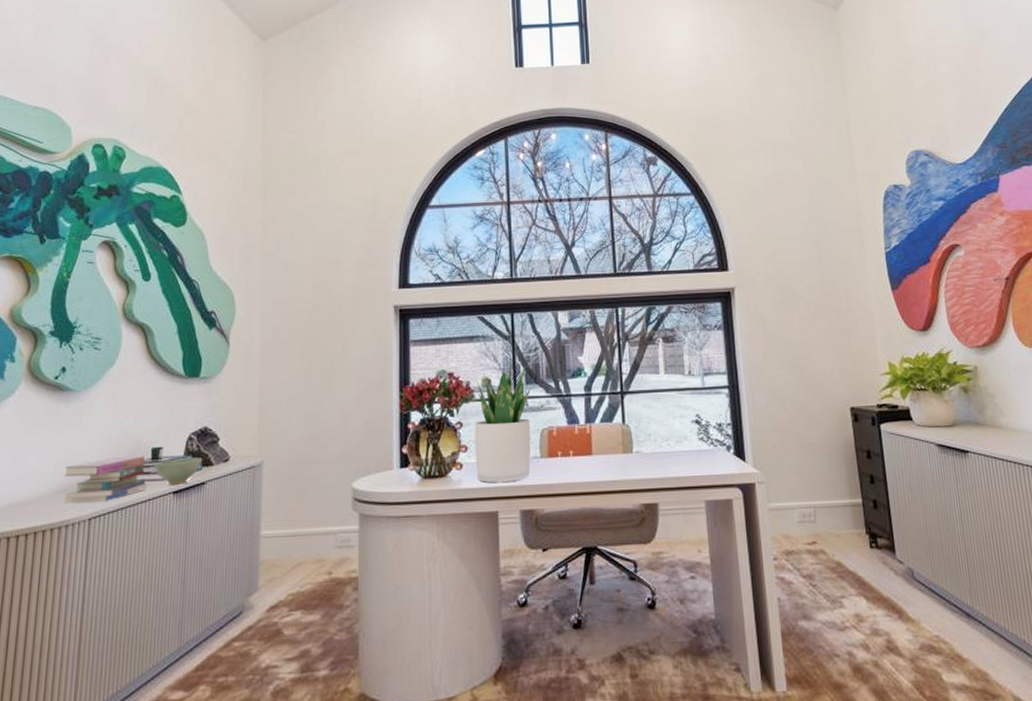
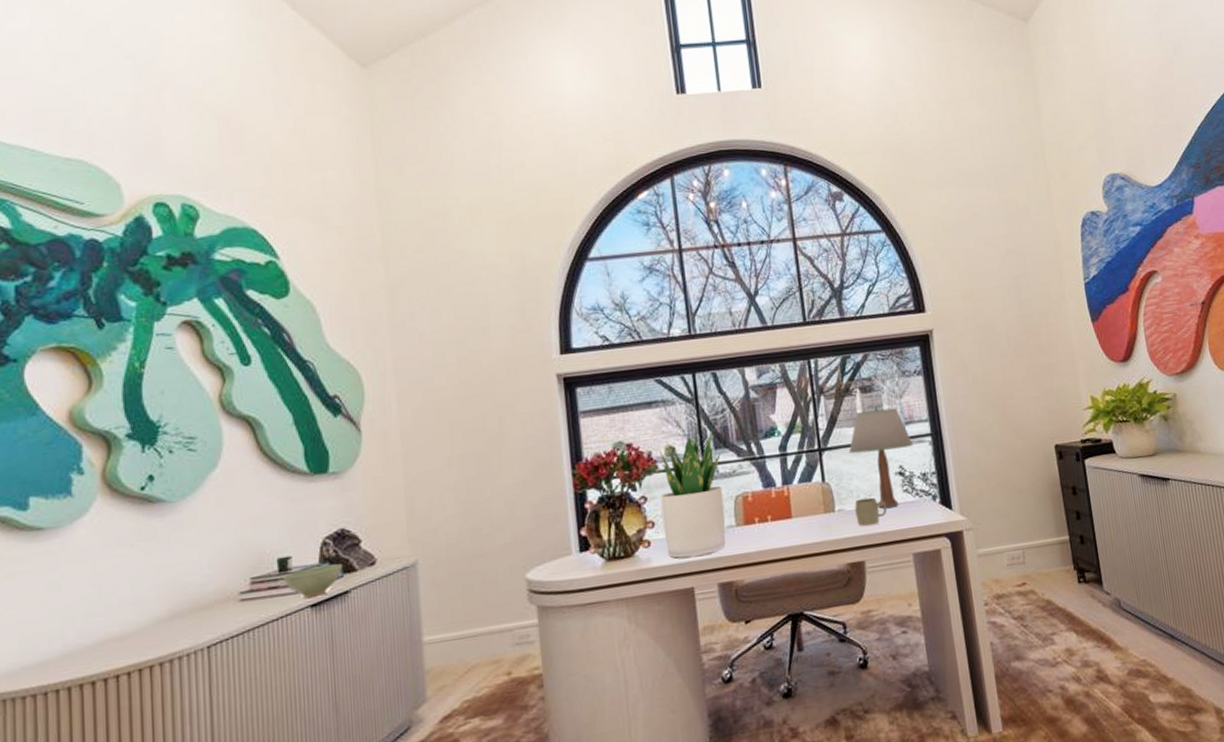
books: present [64,456,147,503] -> none [169,569,277,632]
table lamp: none [649,355,712,455] -> present [848,405,914,509]
mug: none [651,442,683,470] -> present [854,497,888,527]

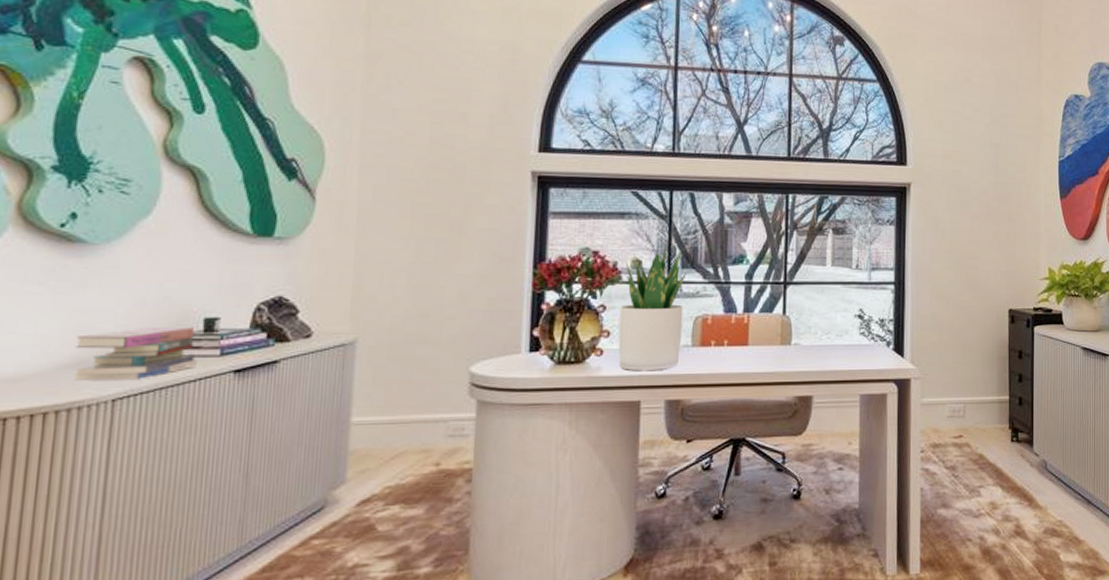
books: none [169,569,277,632] -> present [75,327,197,380]
bowl: present [282,564,343,598] -> none [206,332,276,362]
table lamp: present [848,405,914,509] -> none [813,247,877,349]
mug: present [854,497,888,527] -> none [810,335,842,363]

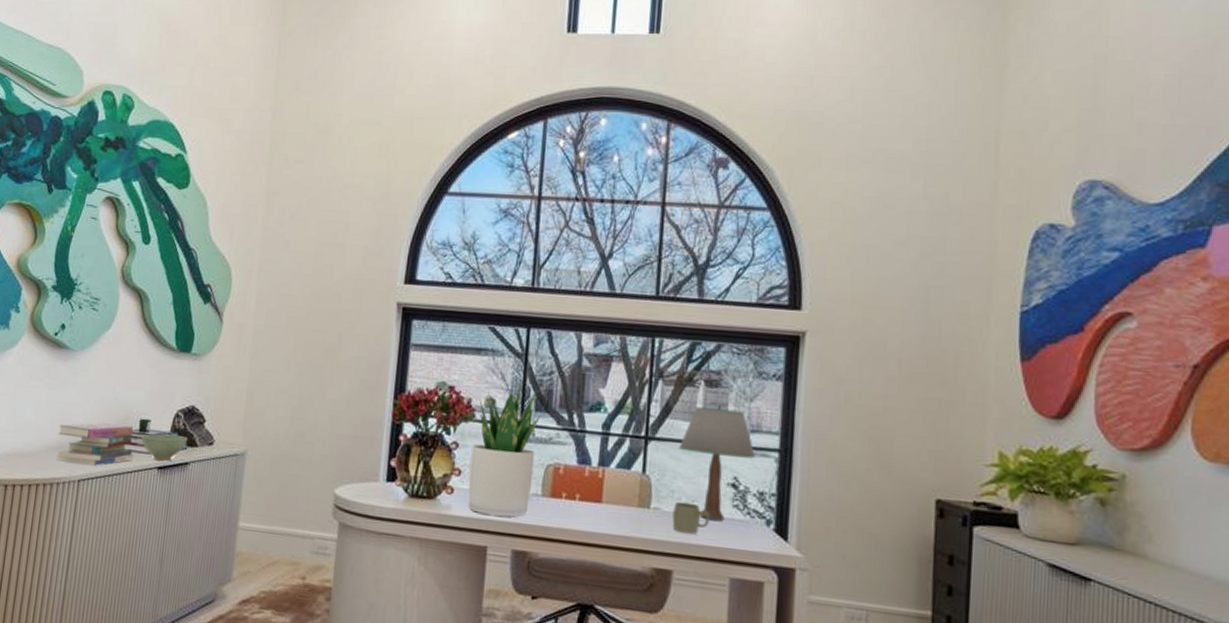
bowl: none [206,332,276,362] -> present [141,433,188,461]
mug: none [810,335,842,363] -> present [672,501,710,535]
table lamp: none [813,247,877,349] -> present [678,403,757,522]

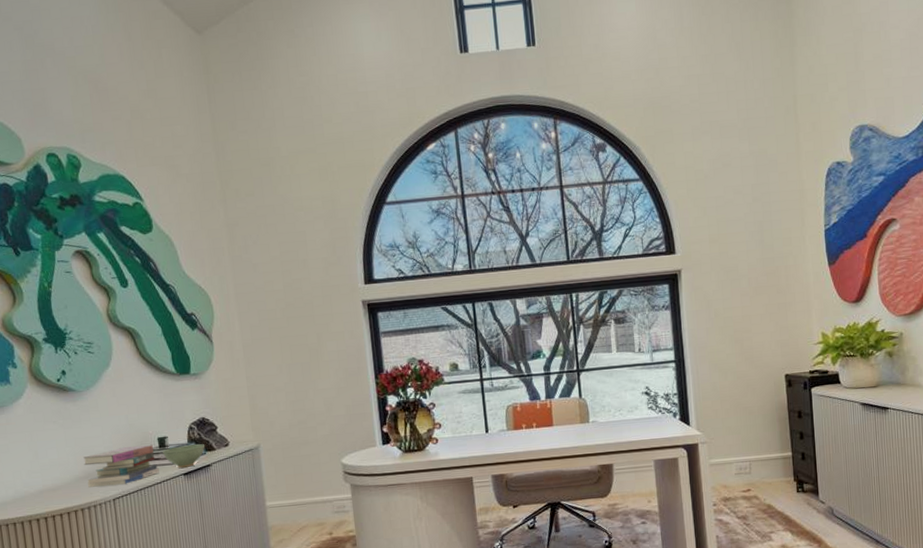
planter: present [468,386,540,518] -> none [444,350,499,454]
mug: present [672,501,710,535] -> none [606,412,634,436]
table lamp: present [678,403,757,522] -> none [602,334,660,422]

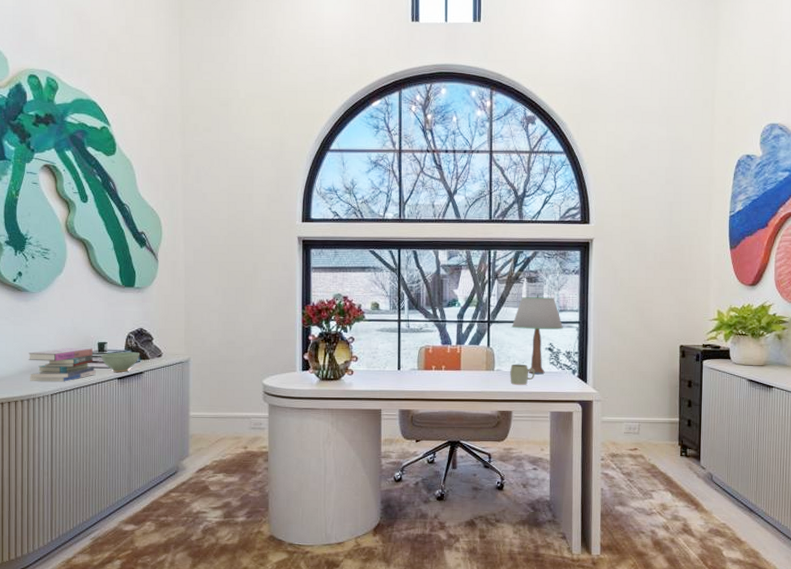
table lamp: none [602,334,660,422] -> present [511,293,564,375]
mug: none [606,412,634,436] -> present [510,364,535,386]

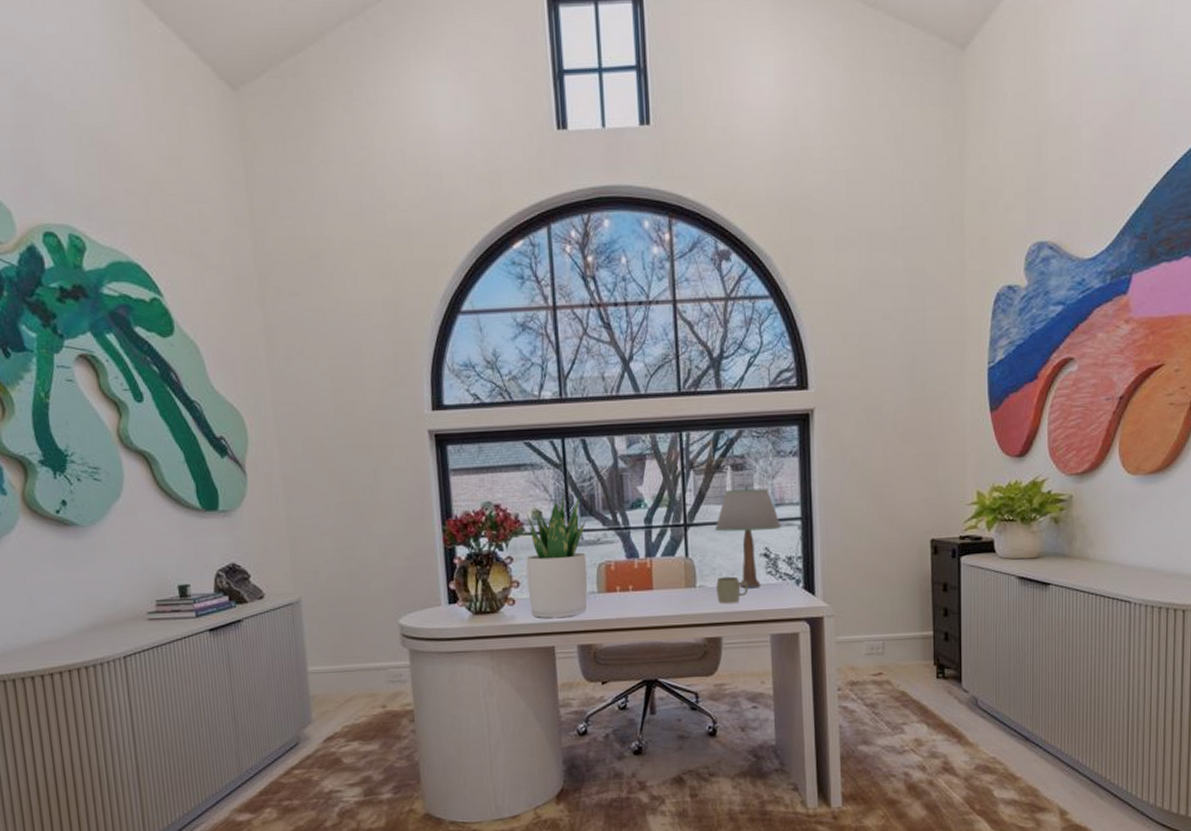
books: present [29,348,96,382] -> none [88,594,180,642]
bowl: present [100,352,141,372] -> none [182,595,236,623]
planter: none [364,292,412,388] -> present [526,495,588,619]

